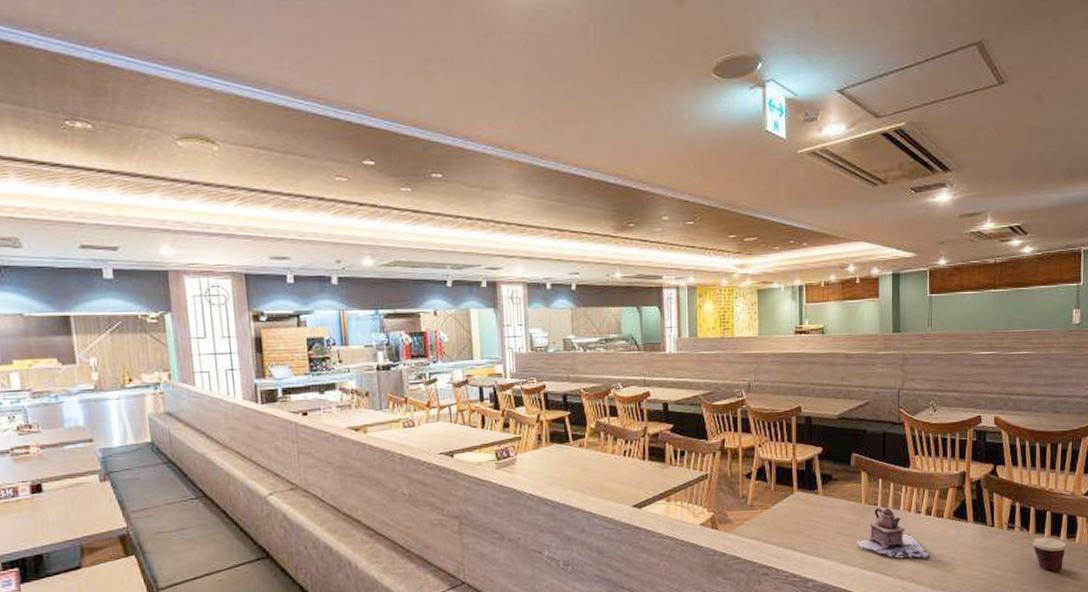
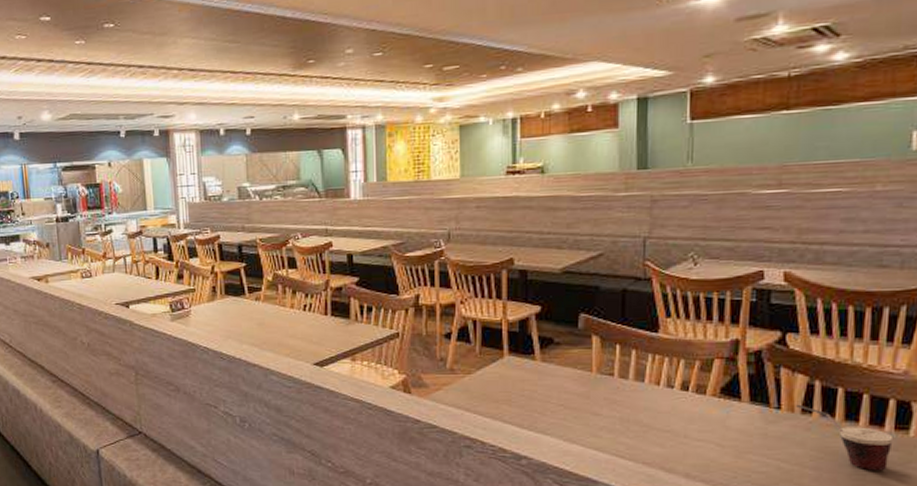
teapot: present [856,507,931,559] -> none [585,378,687,443]

